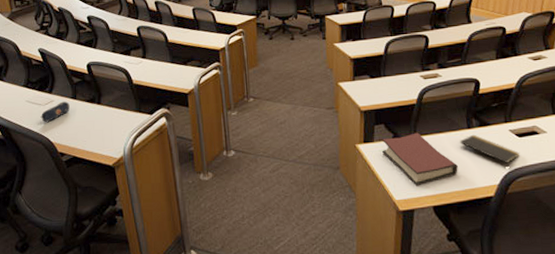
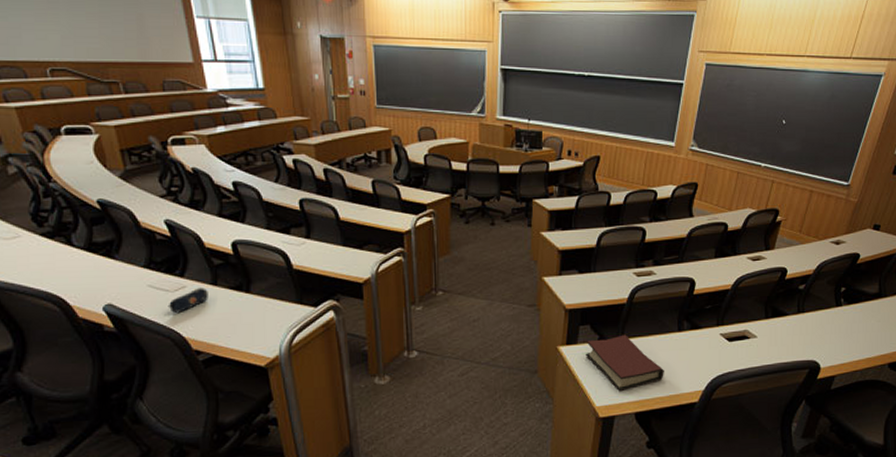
notepad: present [459,134,520,166] -> none [668,337,729,371]

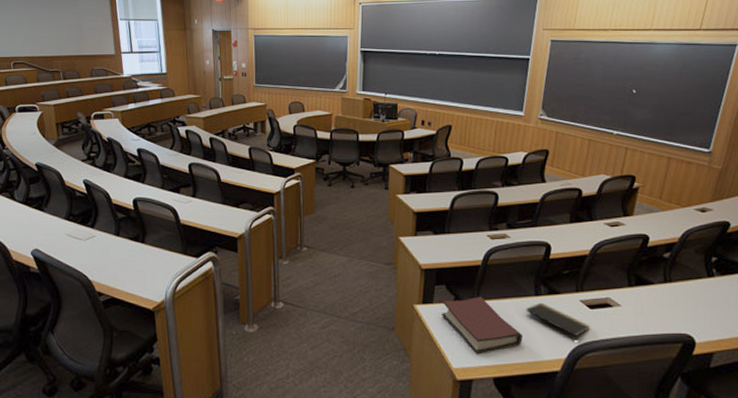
pencil case: present [168,288,208,313] -> none [80,237,112,258]
notepad: none [668,337,729,371] -> present [525,302,591,339]

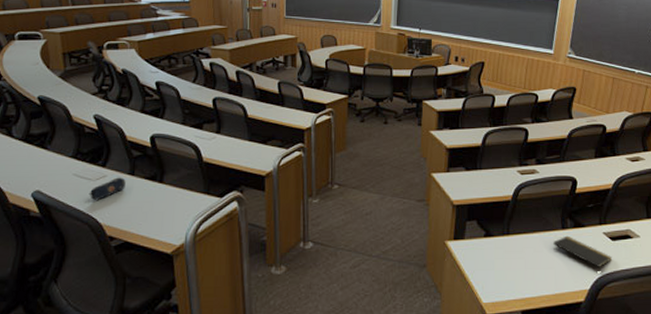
pencil case: none [80,237,112,258] -> present [88,177,126,200]
hardback book: present [442,296,523,355] -> none [473,231,550,289]

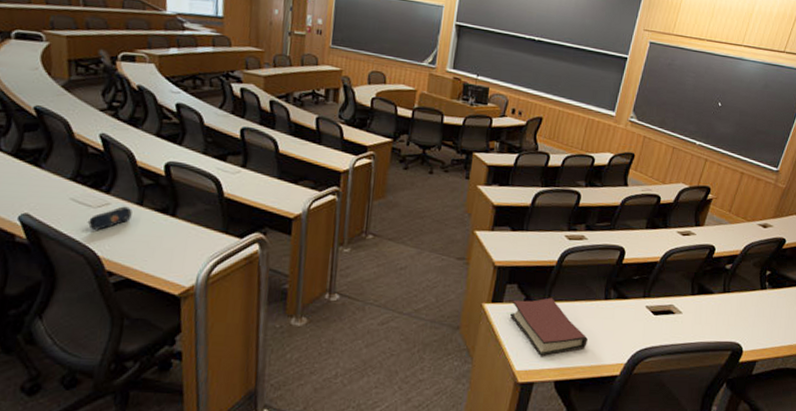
hardback book: none [473,231,550,289] -> present [510,297,588,357]
notepad: present [552,235,613,270] -> none [593,306,653,344]

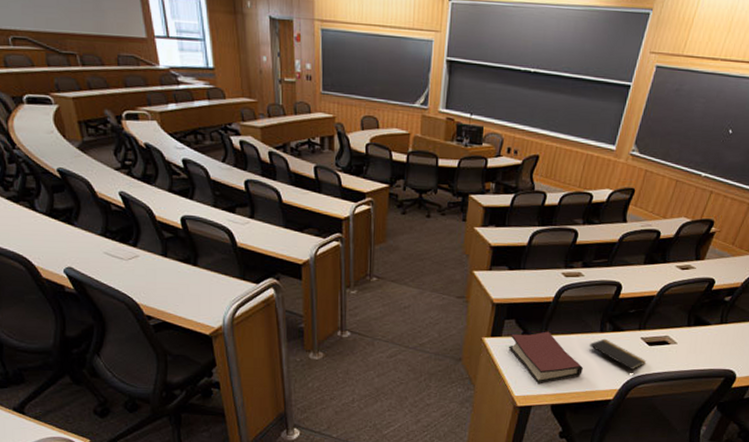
pencil case: present [87,206,132,230] -> none [122,258,159,280]
notepad: none [593,306,653,344] -> present [588,338,647,372]

